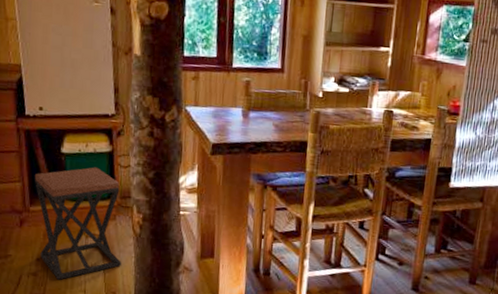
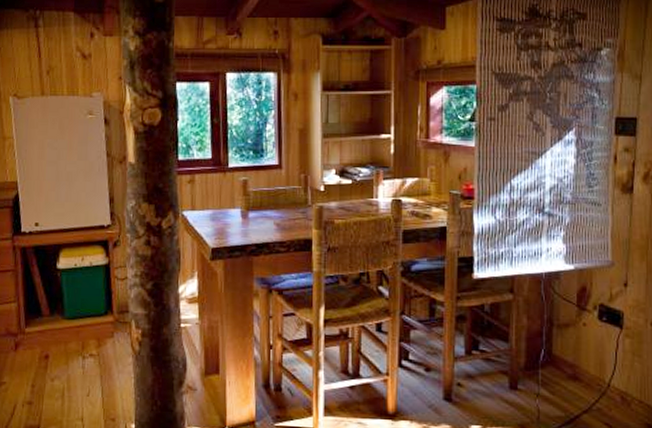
stool: present [34,167,121,280] -> none [29,281,120,408]

